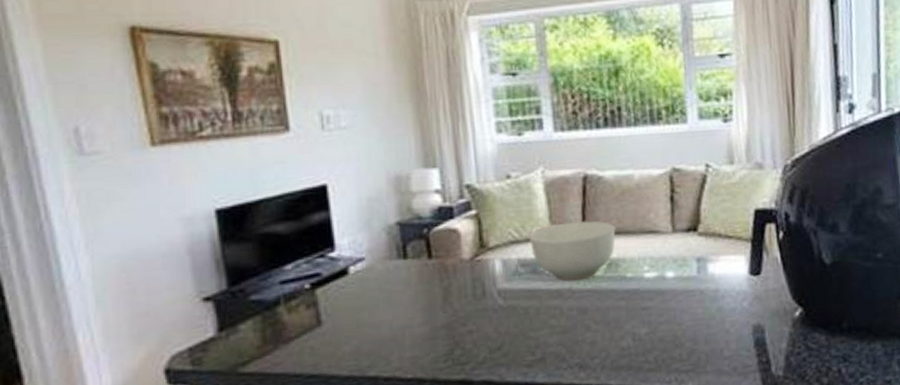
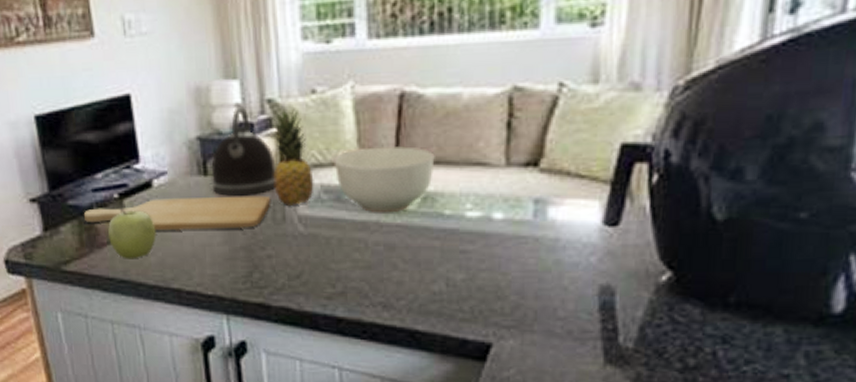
chopping board: none [268,273,472,318] -> present [83,195,271,231]
fruit: none [297,299,352,352] -> present [108,209,156,259]
kettle: none [410,191,476,277] -> present [211,105,277,196]
fruit: none [470,191,512,281] -> present [271,108,314,205]

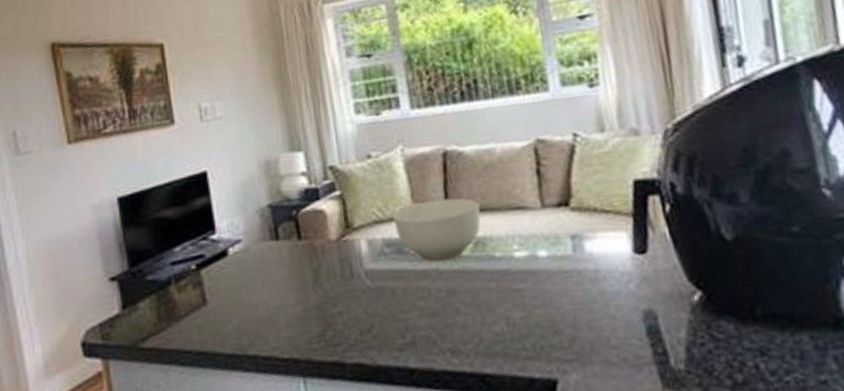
chopping board: present [83,195,271,231] -> none [161,254,339,297]
fruit: present [108,209,156,259] -> none [186,279,233,330]
kettle: present [211,105,277,196] -> none [282,173,343,258]
fruit: present [271,108,314,205] -> none [334,172,377,262]

